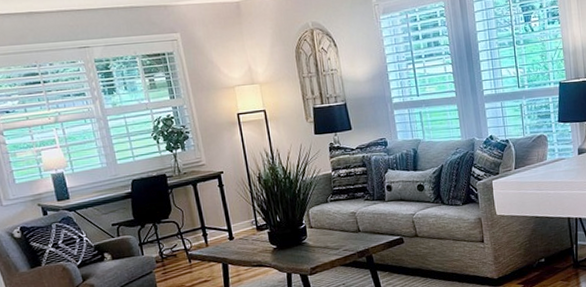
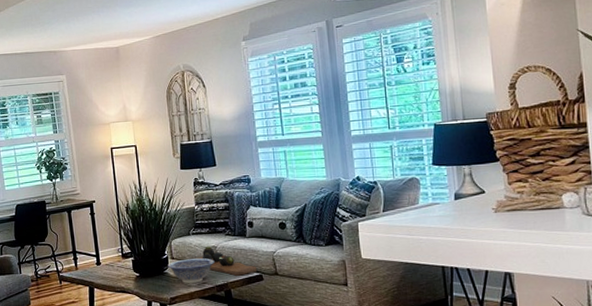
decorative bowl: none [305,225,355,252] -> present [166,258,215,283]
decorative tray: none [336,213,397,241] -> present [197,247,257,276]

